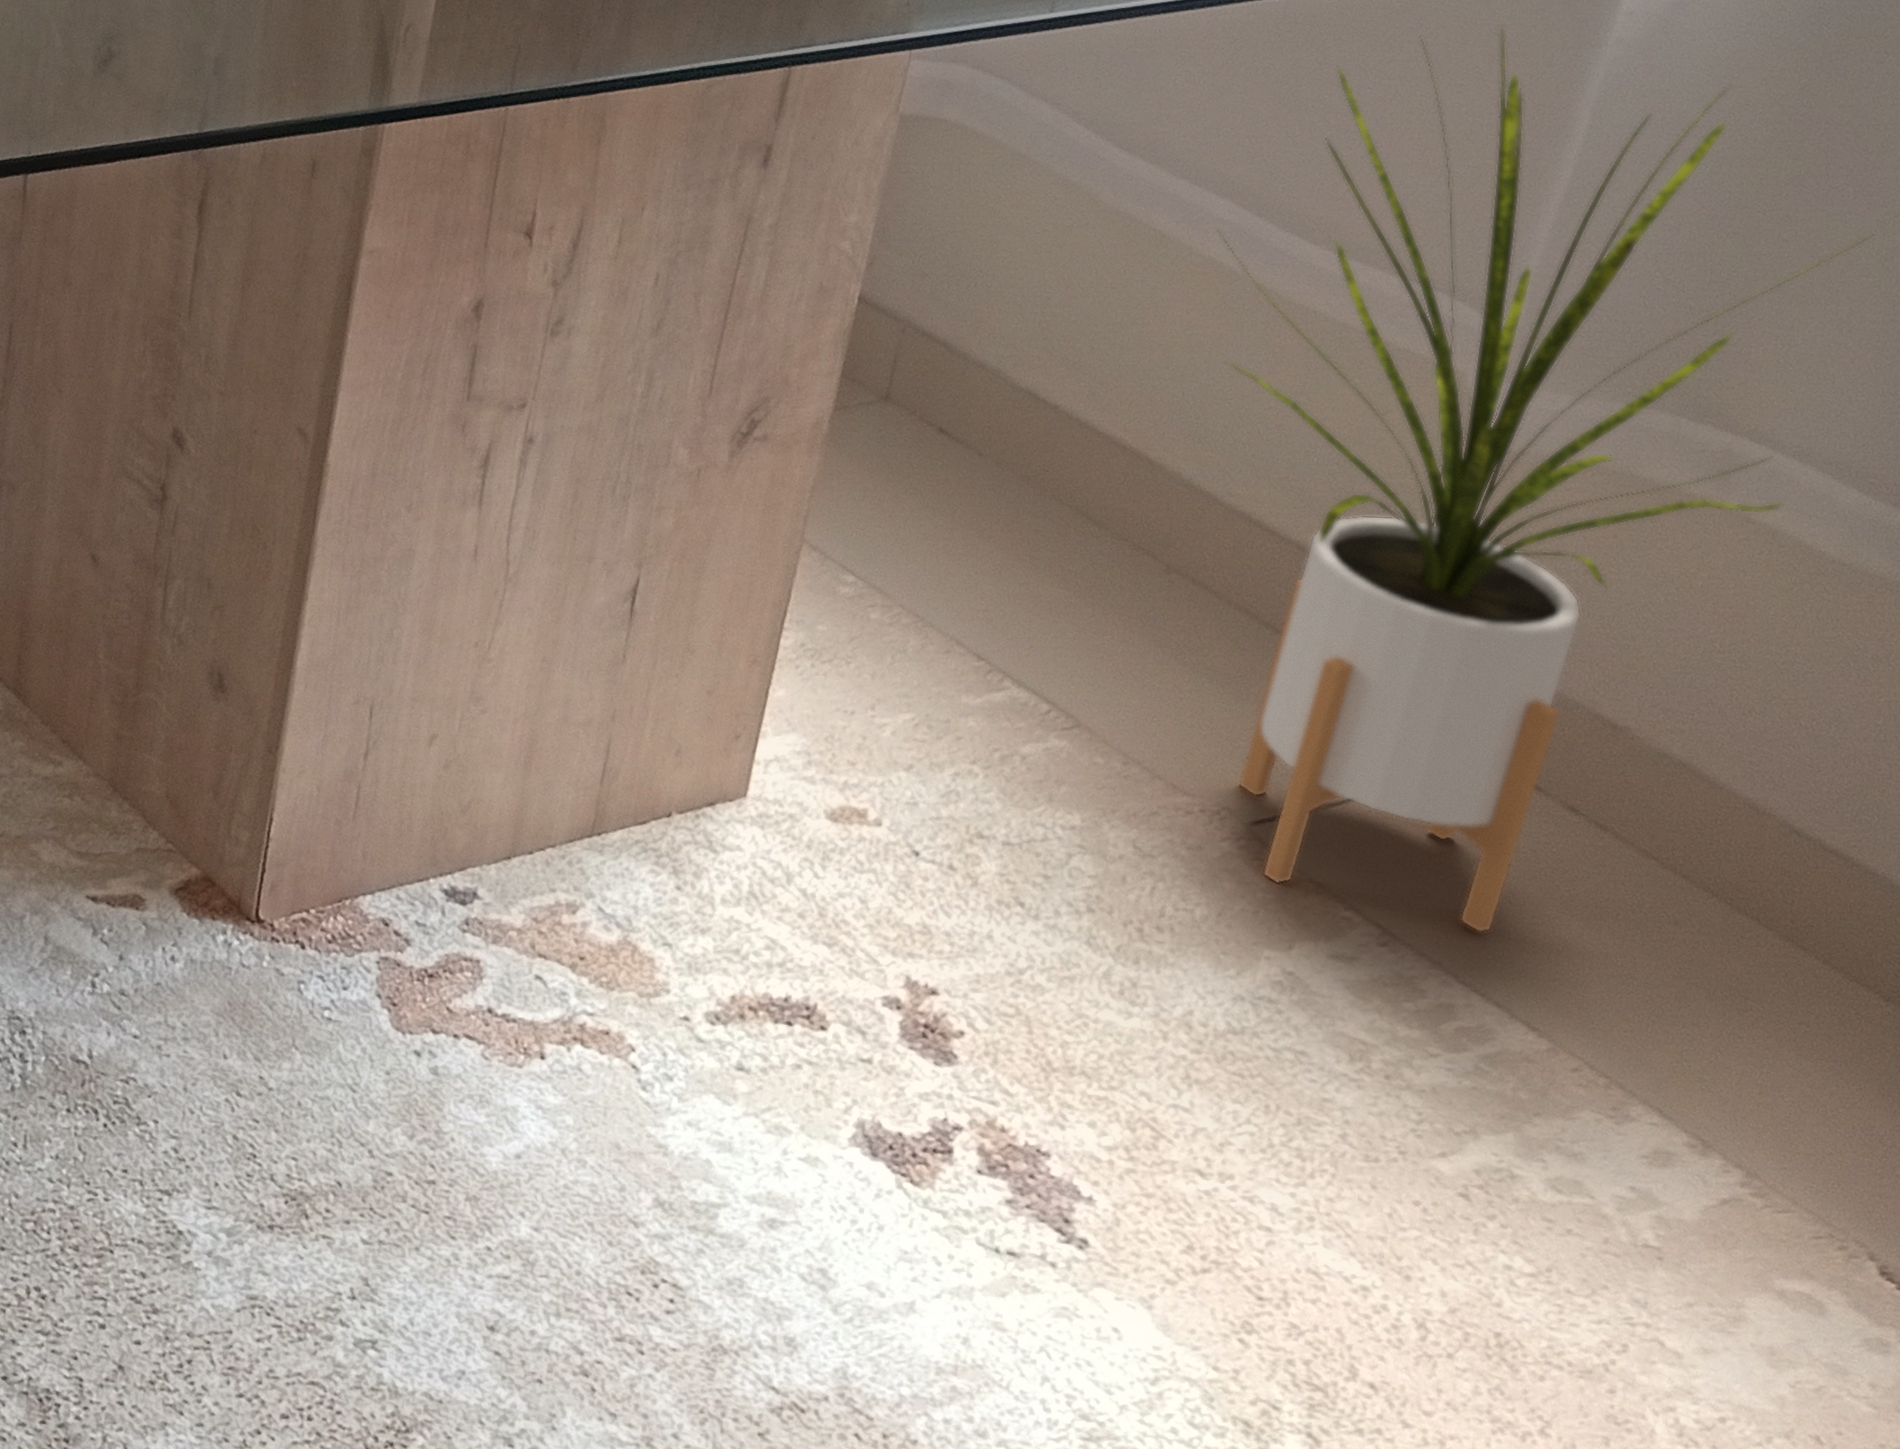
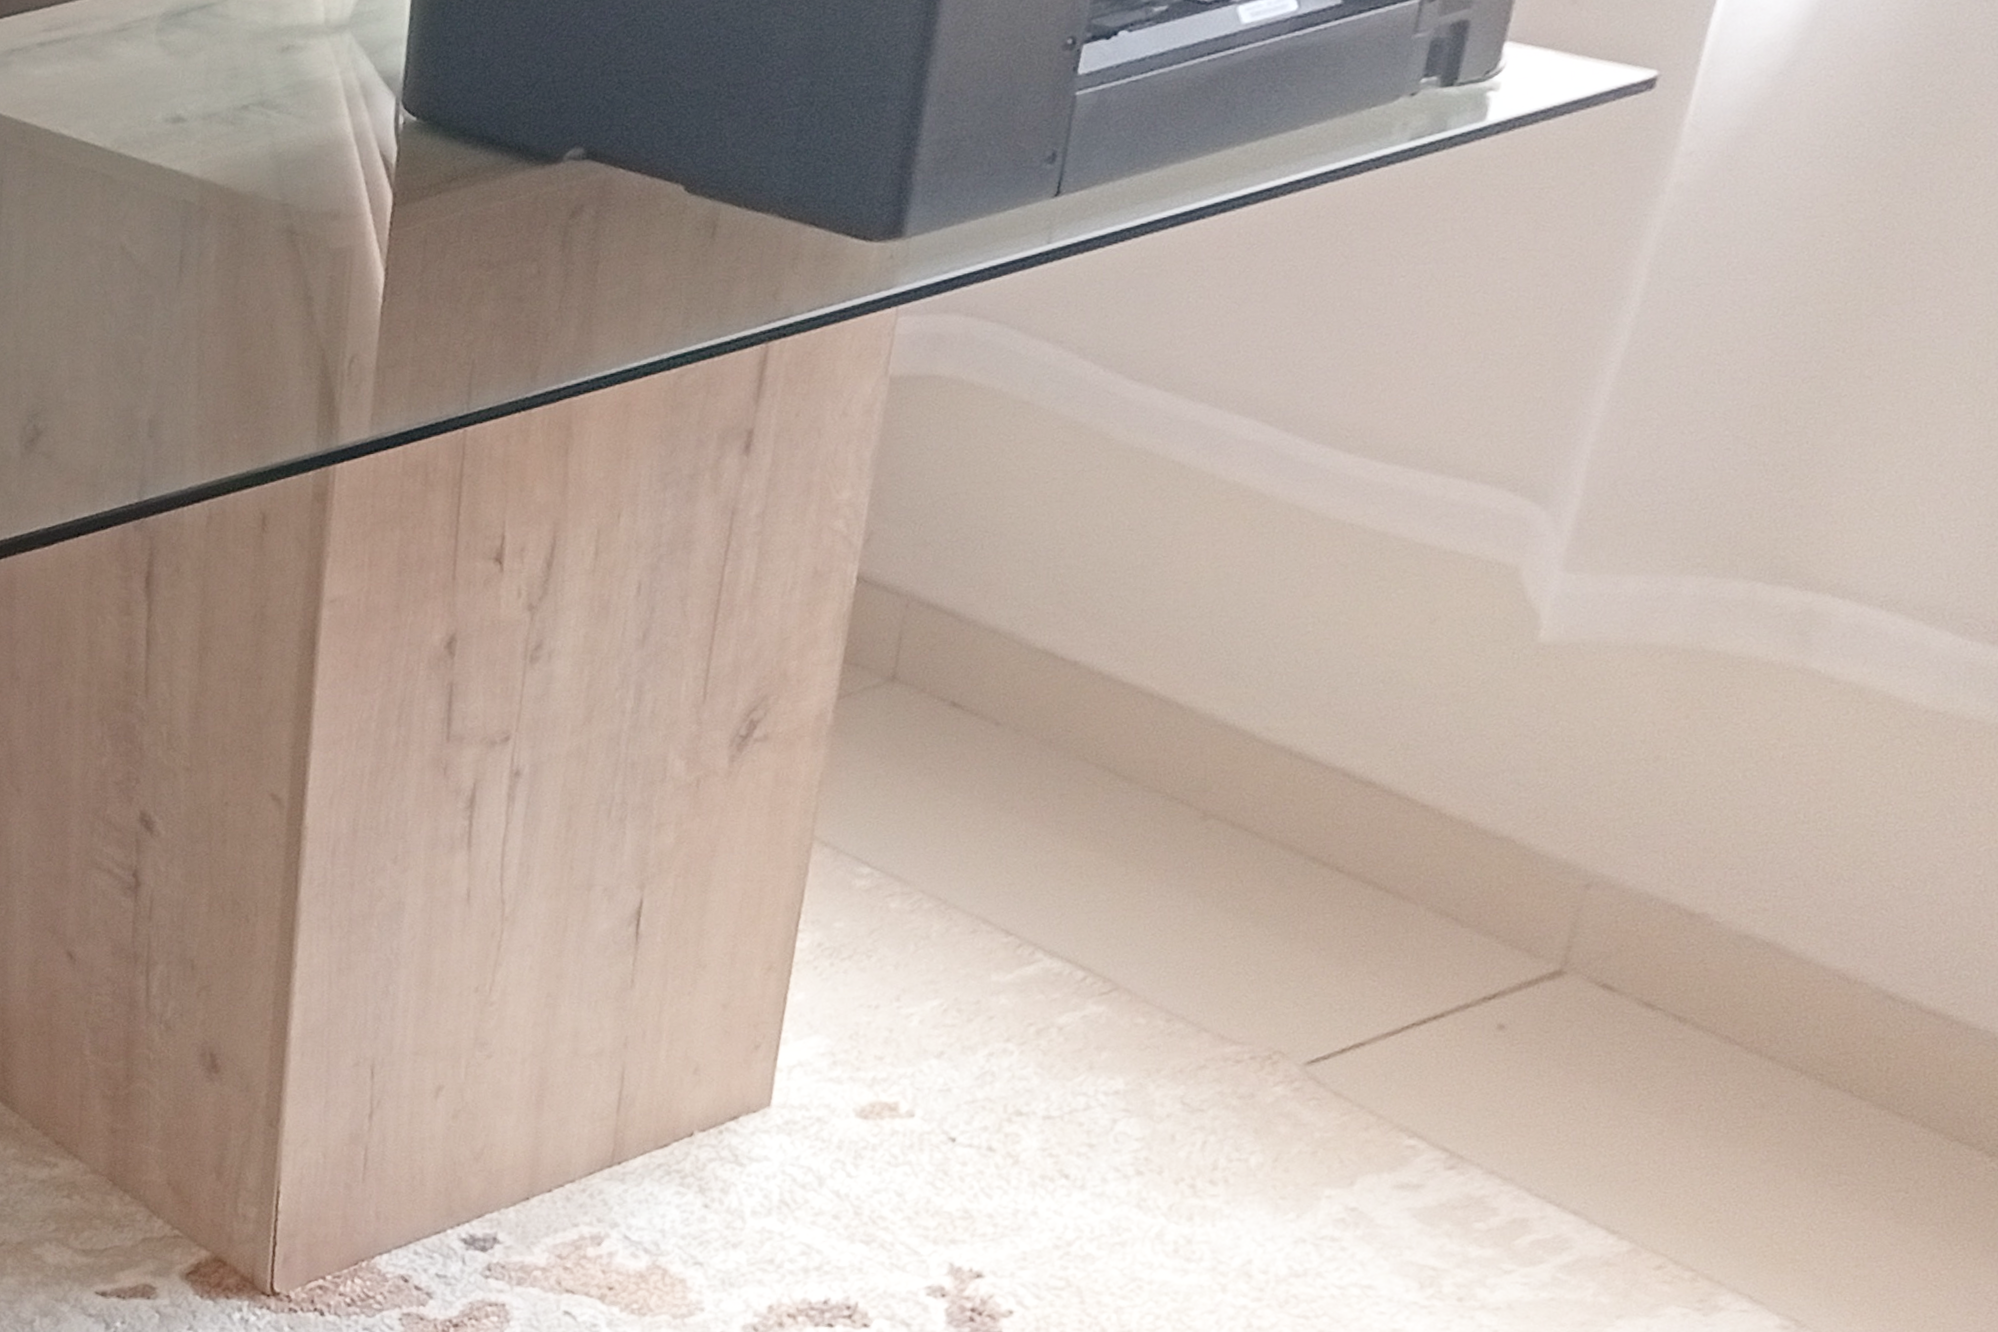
house plant: present [1216,24,1875,934] -> none [1240,186,1967,1144]

